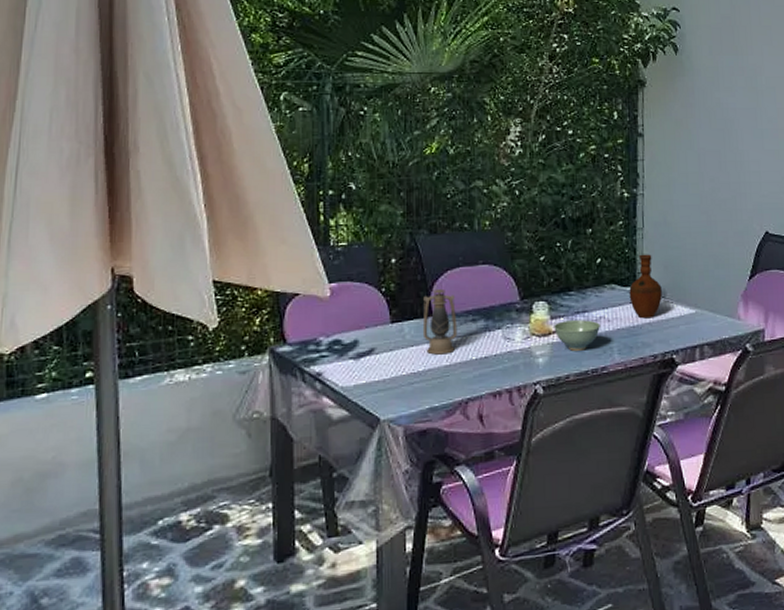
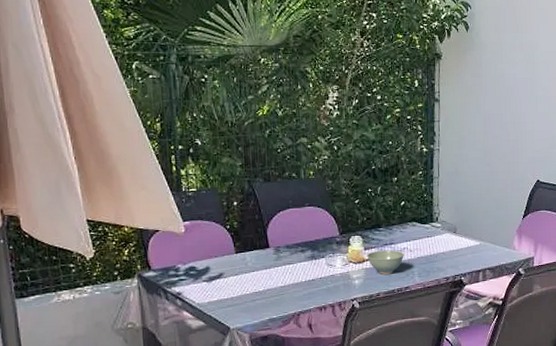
lantern: present [422,284,458,355] -> none [261,222,290,278]
pitcher: present [629,254,662,319] -> none [427,198,454,249]

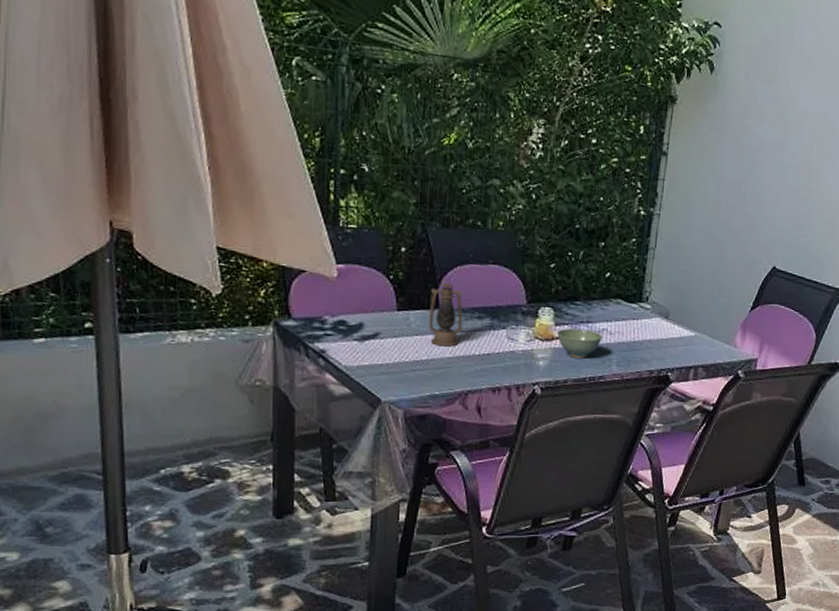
lantern: none [261,222,290,278] -> present [428,278,463,347]

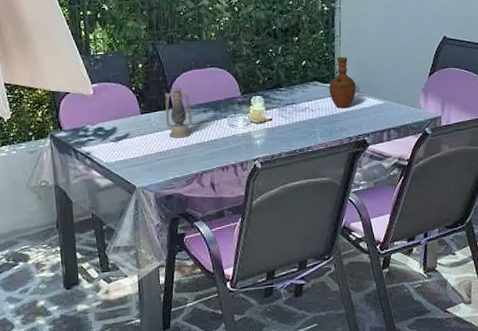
bowl: present [557,328,602,360] -> none [268,110,306,136]
pitcher: none [633,273,666,336] -> present [329,57,356,109]

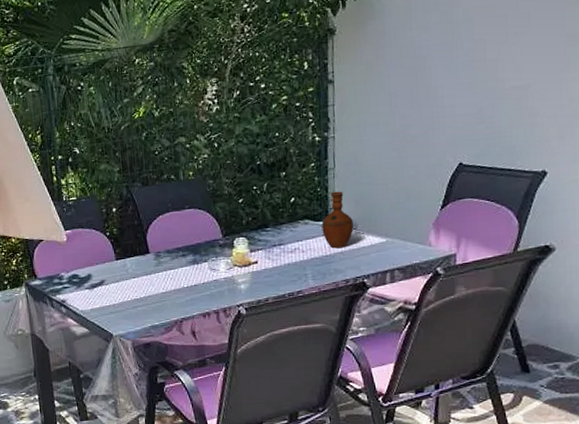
lantern: present [165,83,193,138] -> none [141,227,171,284]

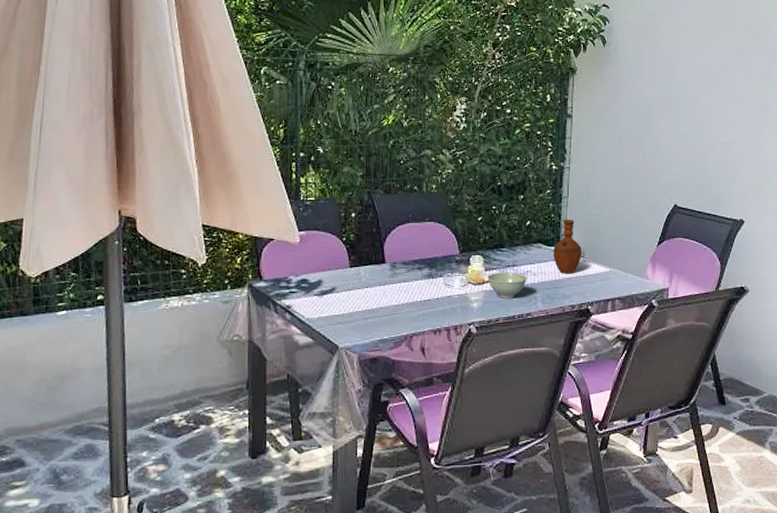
bowl: none [253,251,295,279] -> present [487,273,527,300]

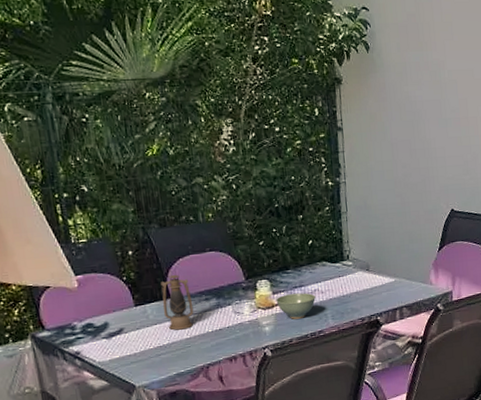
lantern: none [376,236,406,296] -> present [161,270,194,331]
pitcher: present [553,219,581,274] -> none [338,234,366,289]

